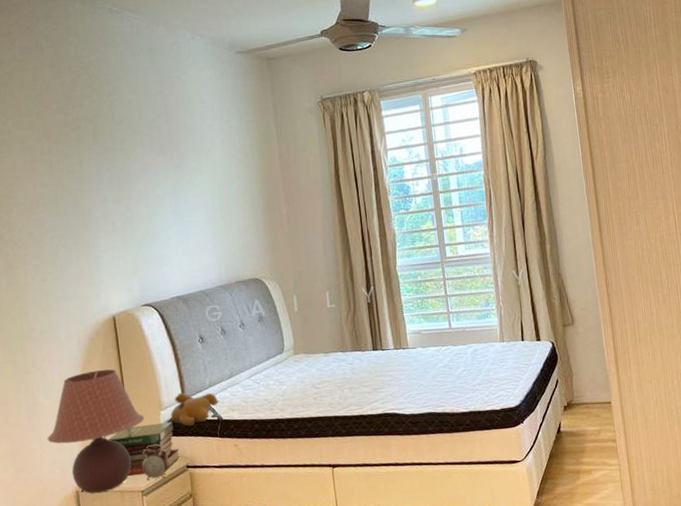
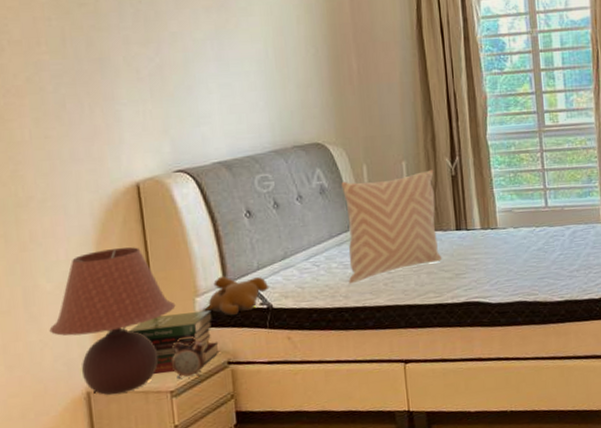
pillow: none [276,298,362,399] -> present [341,169,443,284]

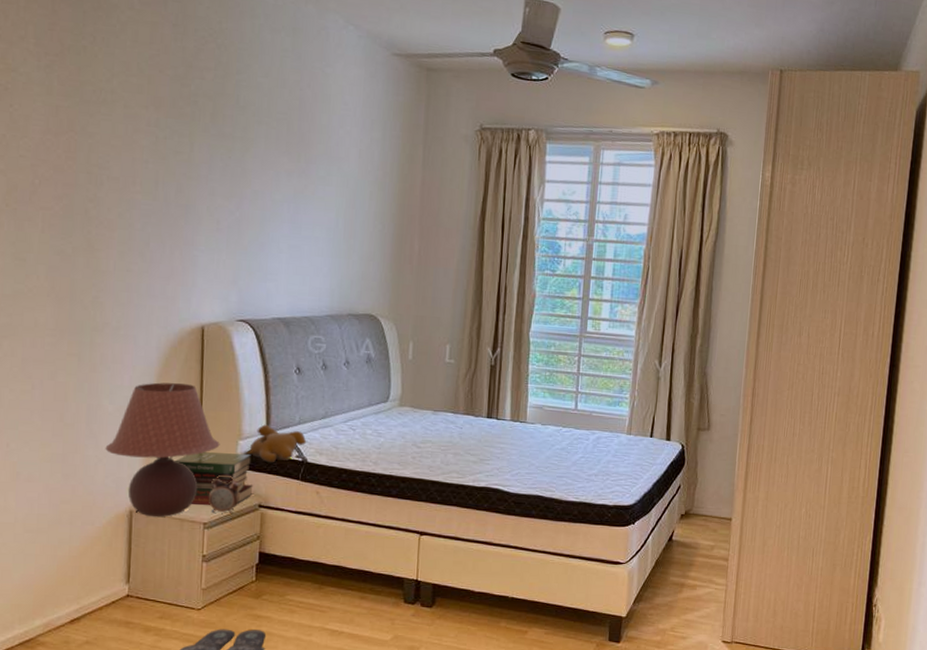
pillow: present [341,169,443,284] -> none [379,354,475,452]

